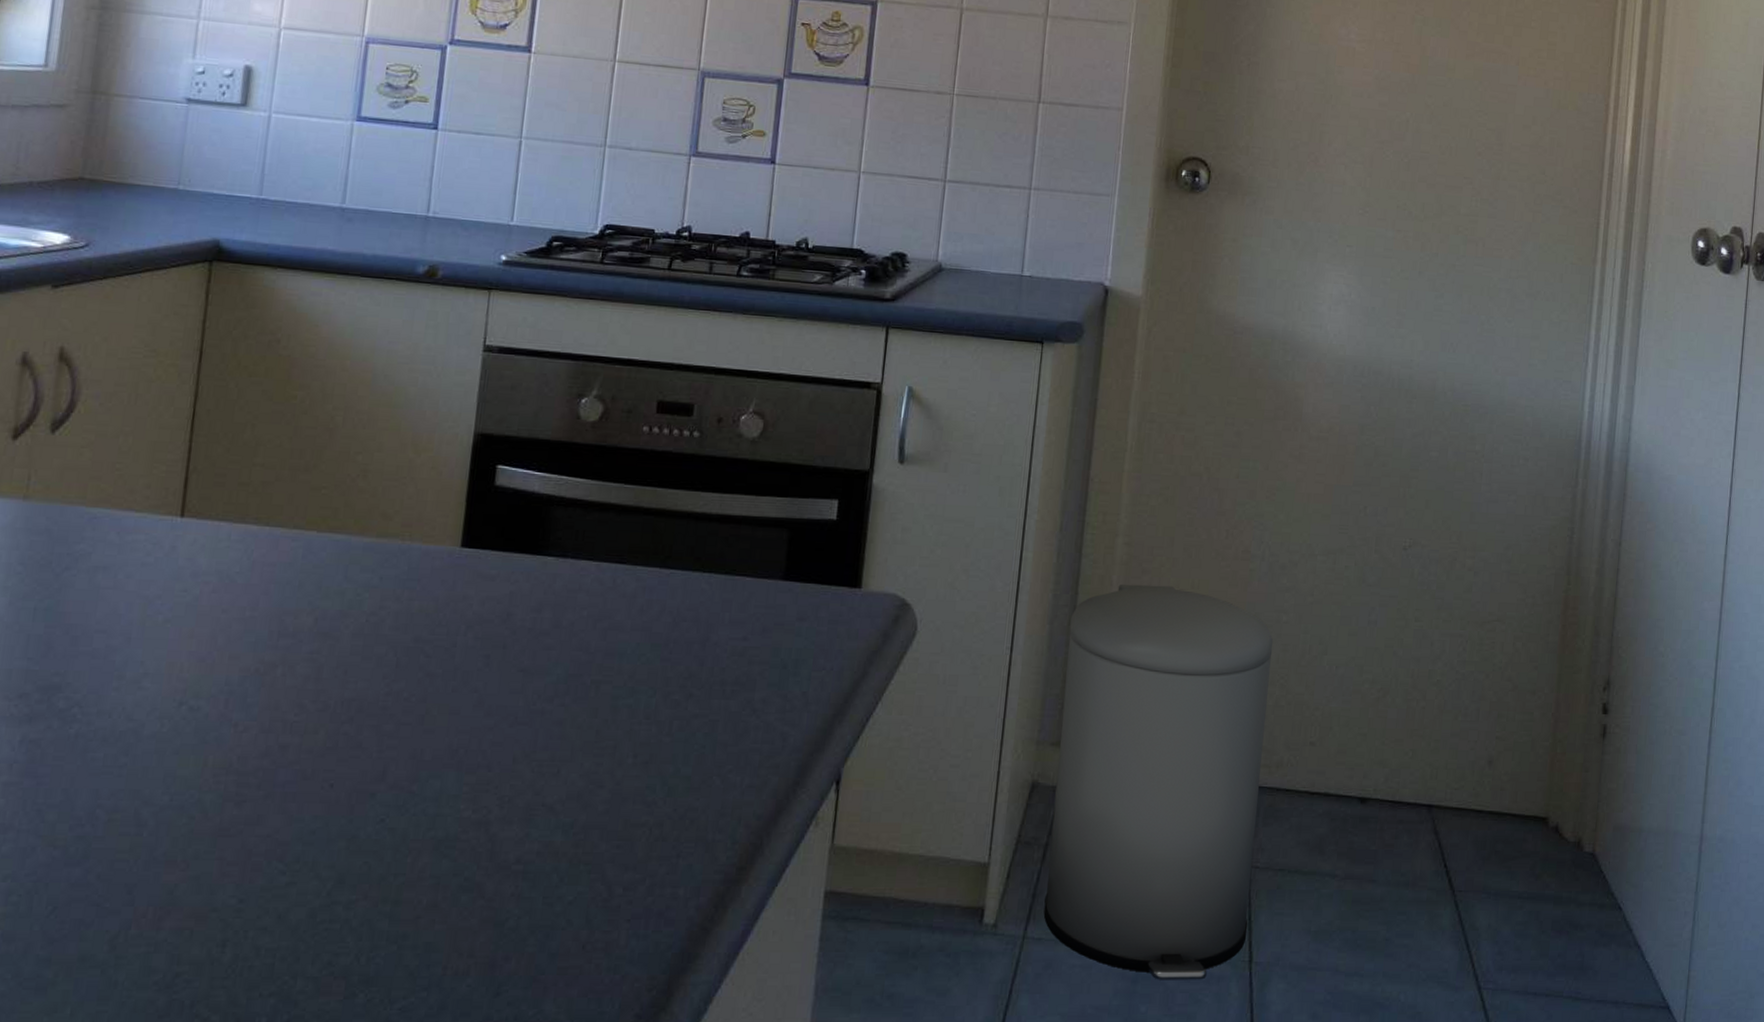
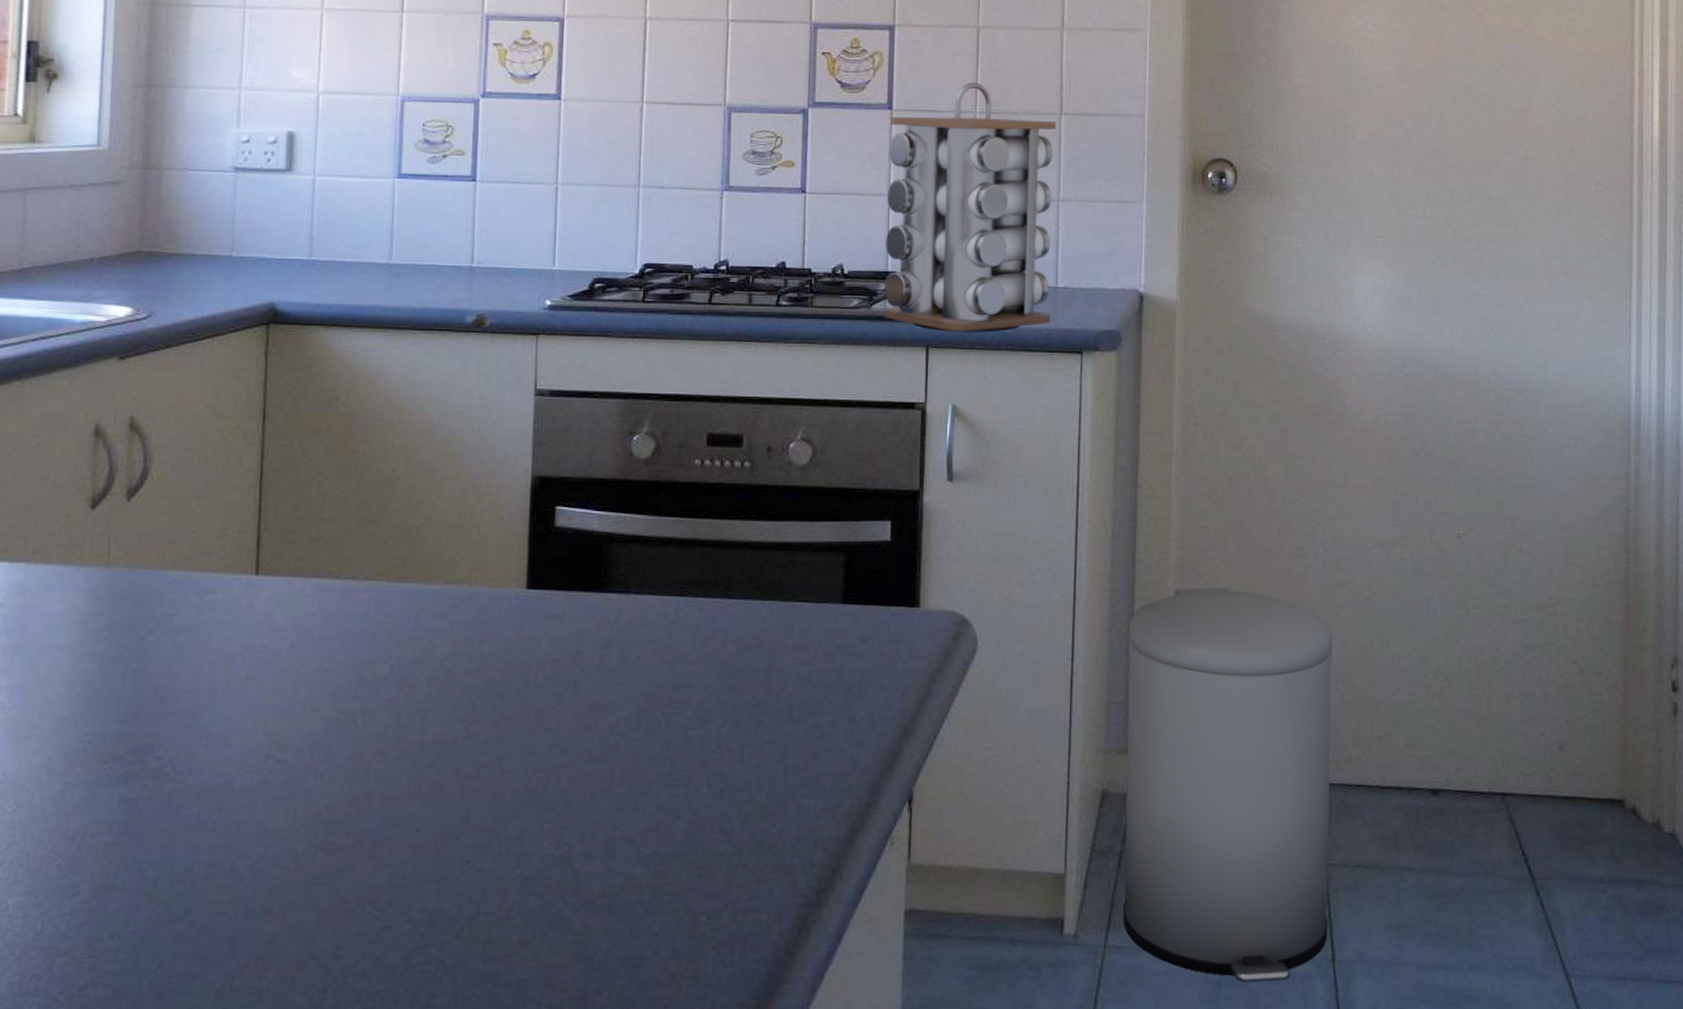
spice rack: none [846,63,1033,317] -> present [884,82,1056,333]

